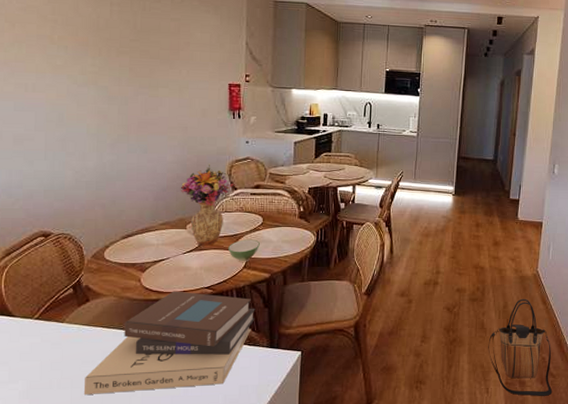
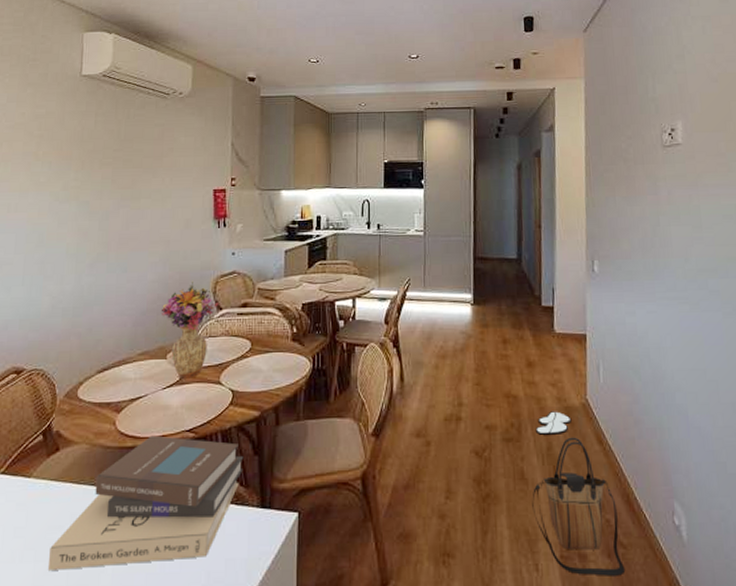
bowl: present [227,239,260,263] -> none [211,369,248,399]
slippers: none [495,279,524,296] -> present [535,411,572,435]

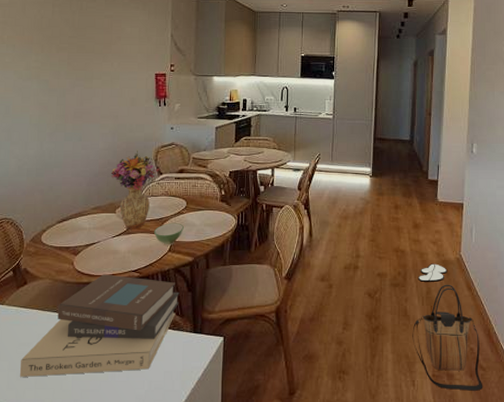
bowl: none [211,369,248,399] -> present [153,223,184,247]

